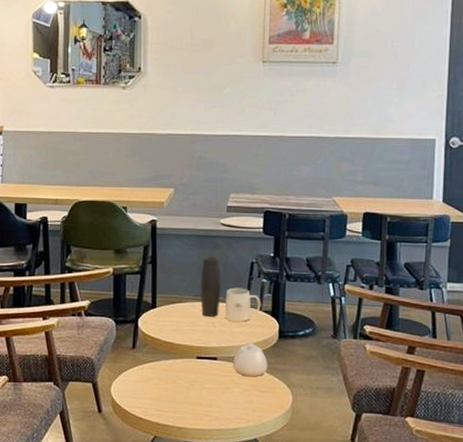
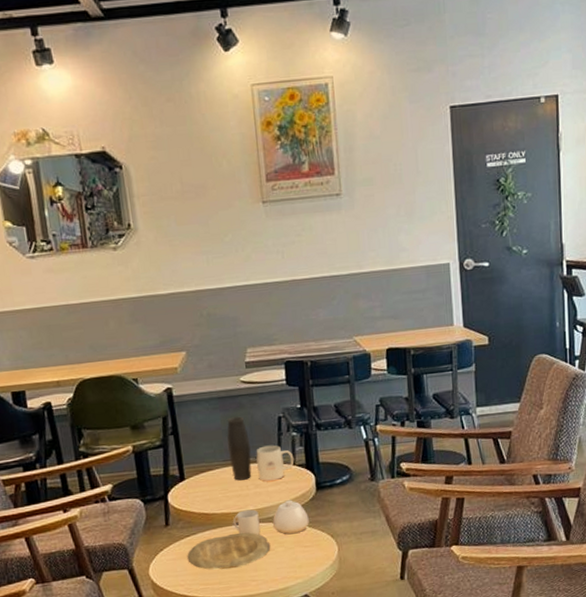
plate: none [148,366,228,400] -> present [187,532,271,570]
cup: none [195,346,221,372] -> present [233,509,261,535]

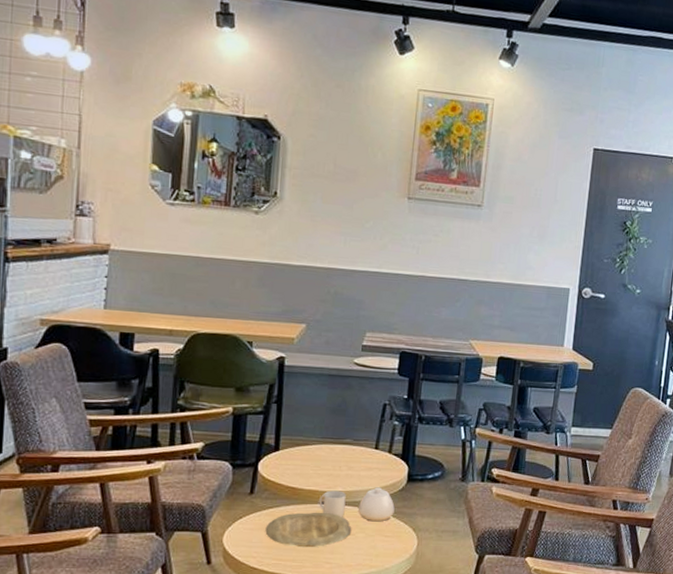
vase: present [226,416,252,481] -> none [328,396,352,460]
mug: present [256,445,295,482] -> none [353,430,392,466]

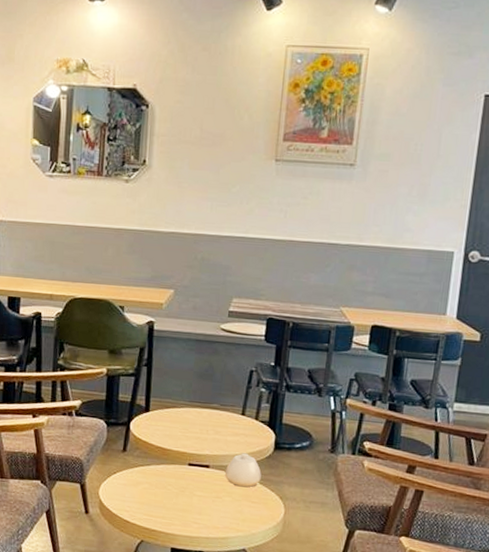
plate: present [265,512,352,548] -> none [137,472,219,507]
cup: present [319,490,346,517] -> none [187,453,213,480]

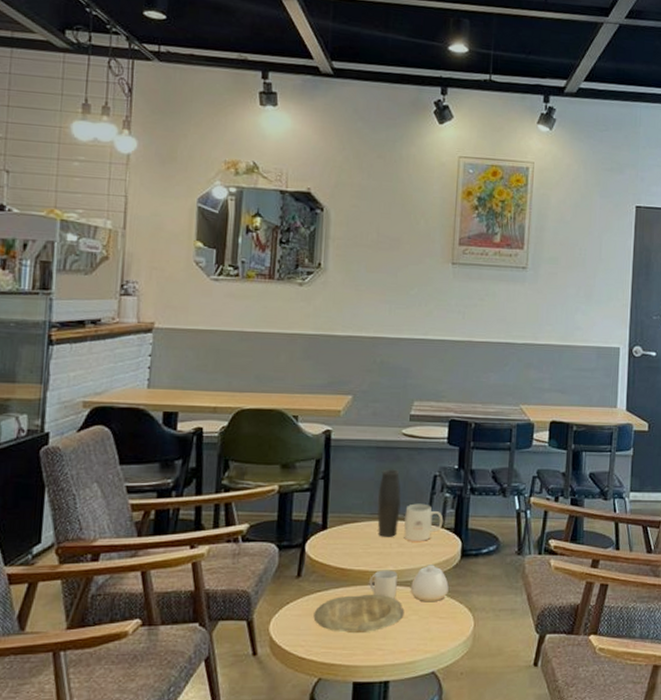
plate: none [137,472,219,507] -> present [313,594,405,634]
cup: none [187,453,213,480] -> present [369,570,398,599]
vase: none [195,361,219,424] -> present [377,469,401,537]
mug: none [220,395,259,432] -> present [404,503,444,542]

